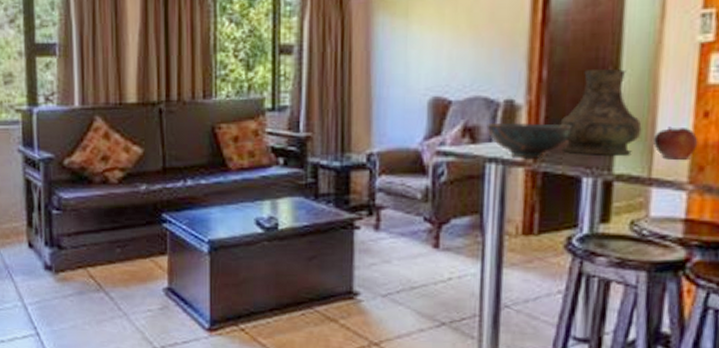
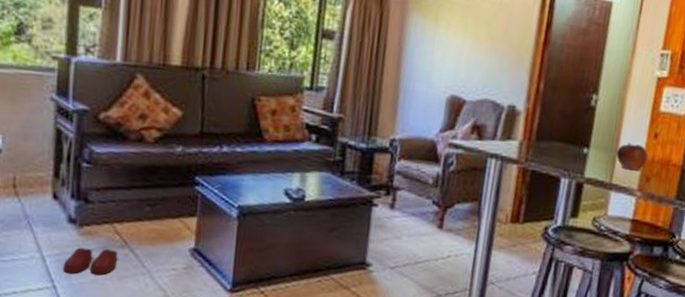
slippers: none [43,293,95,320] -> present [63,247,118,276]
decorative bowl: present [486,122,574,158] -> none [491,123,559,158]
vase: present [560,69,642,155] -> none [549,88,609,163]

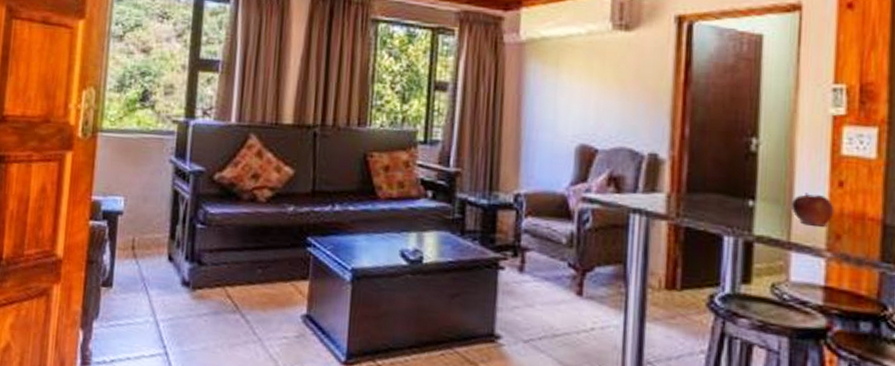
slippers: present [63,247,118,276] -> none [175,311,230,343]

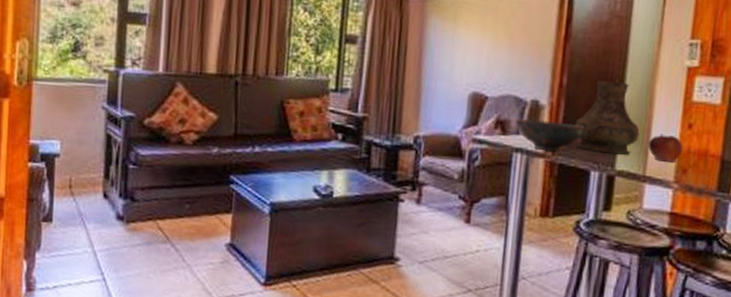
decorative bowl: none [631,173,715,213] -> present [515,117,586,152]
vase: none [702,131,780,218] -> present [575,81,640,155]

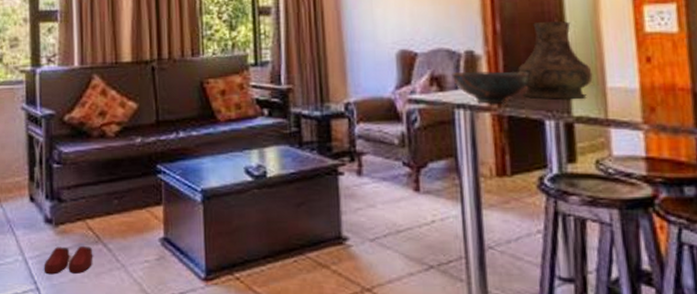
slippers: none [111,242,161,269] -> present [43,245,93,273]
fruit: present [648,134,683,163] -> none [605,71,646,103]

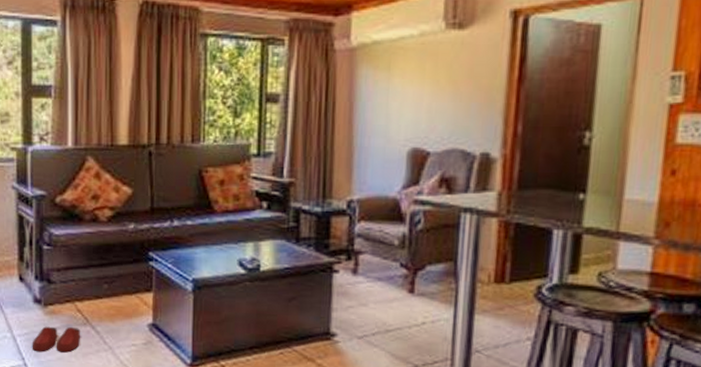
decorative bowl: present [451,70,531,104] -> none [463,174,547,210]
vase: present [518,21,593,99] -> none [533,127,612,209]

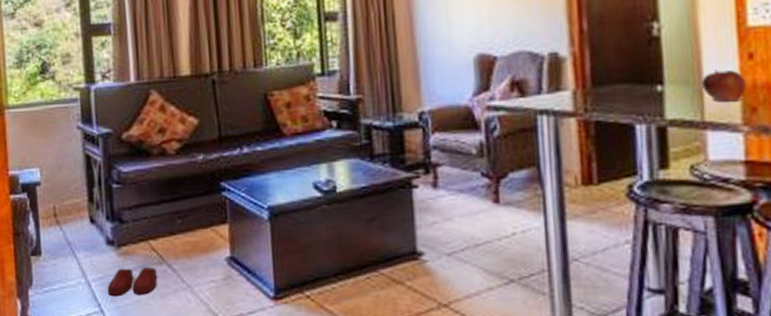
fruit: none [622,183,665,216] -> present [702,70,747,103]

